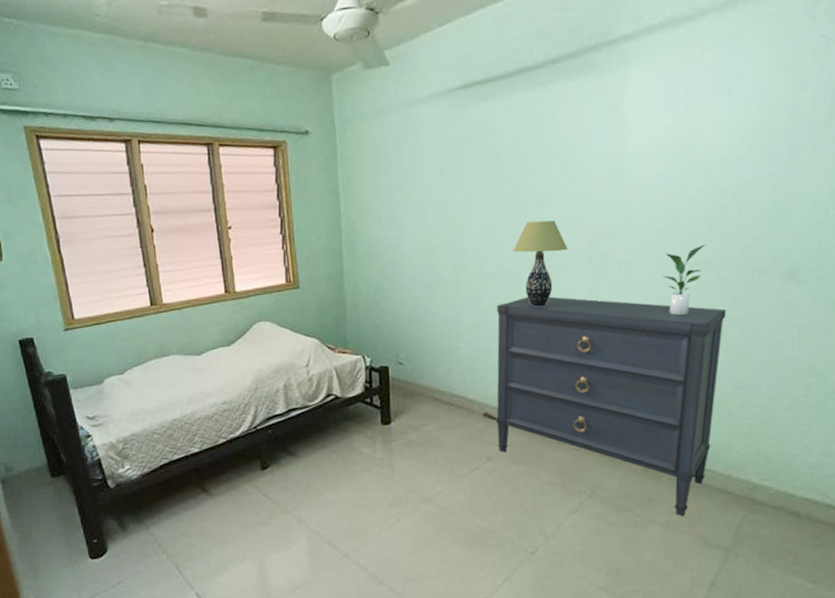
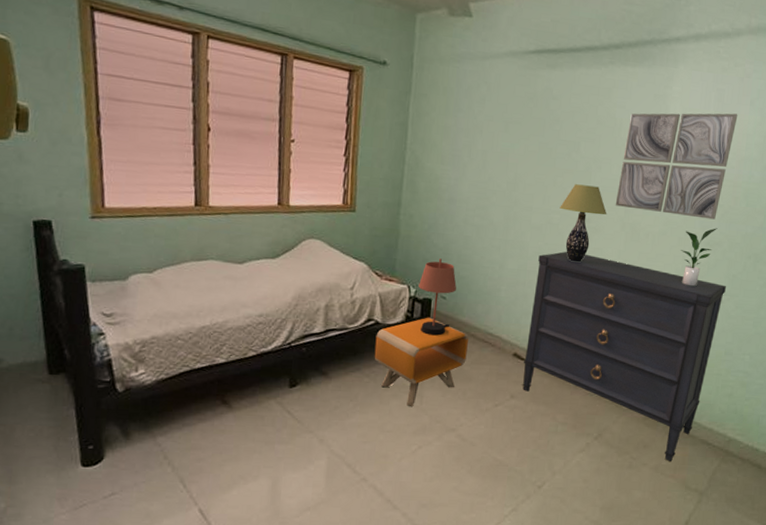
nightstand: none [337,385,434,479] -> present [374,317,469,406]
table lamp: none [373,323,412,404] -> present [418,258,457,336]
wall art: none [576,108,714,239] -> present [615,113,738,220]

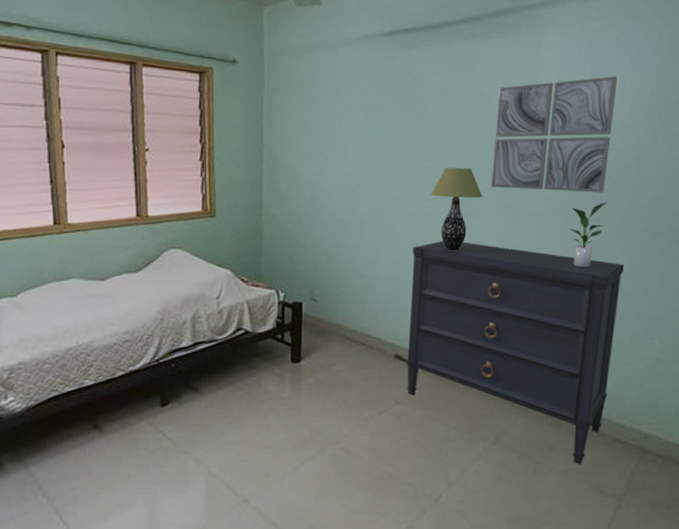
nightstand: present [374,317,469,406] -> none [246,322,345,419]
table lamp: present [418,258,457,336] -> none [287,259,327,341]

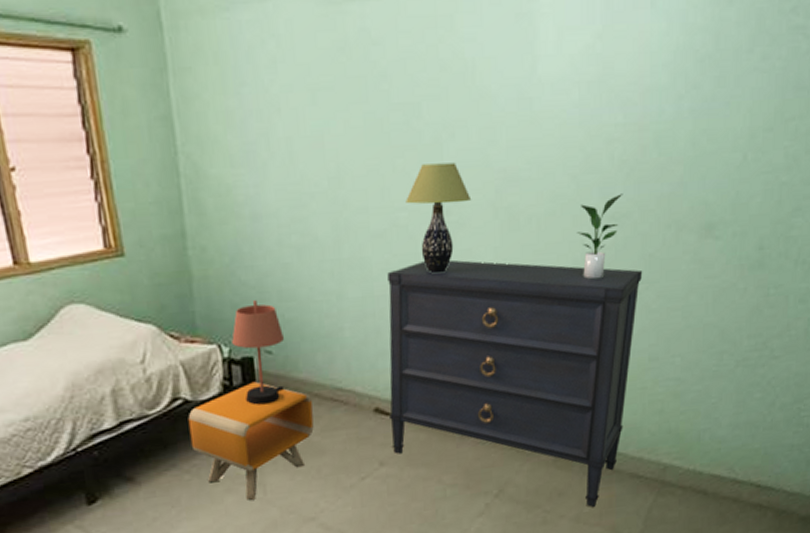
nightstand: none [246,322,345,419] -> present [188,381,314,500]
table lamp: none [287,259,327,341] -> present [232,300,285,406]
wall art: present [491,76,618,193] -> none [480,24,635,186]

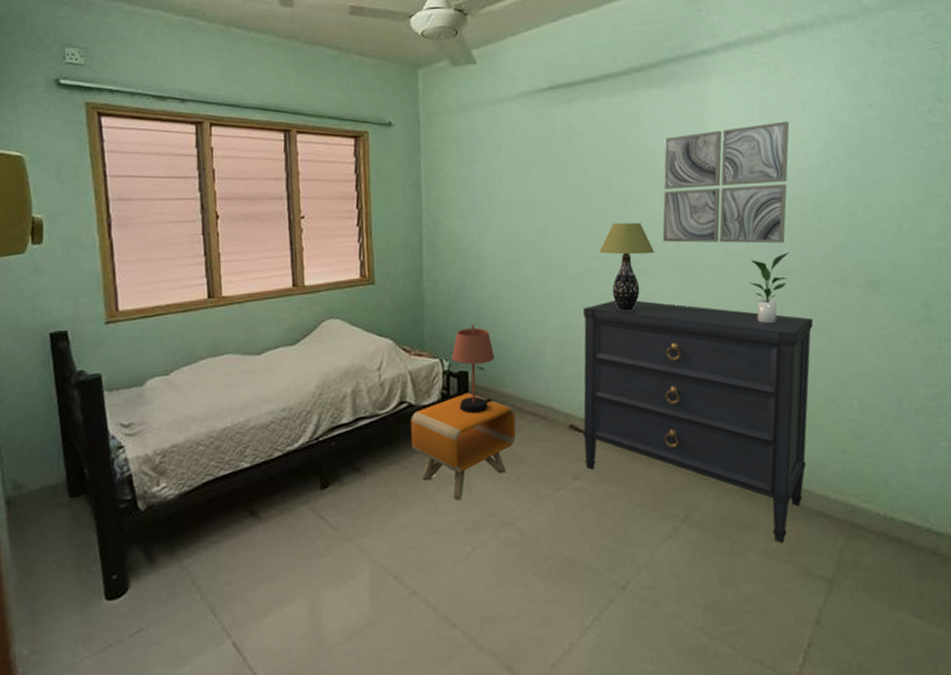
wall art: none [480,24,635,186] -> present [662,121,790,244]

